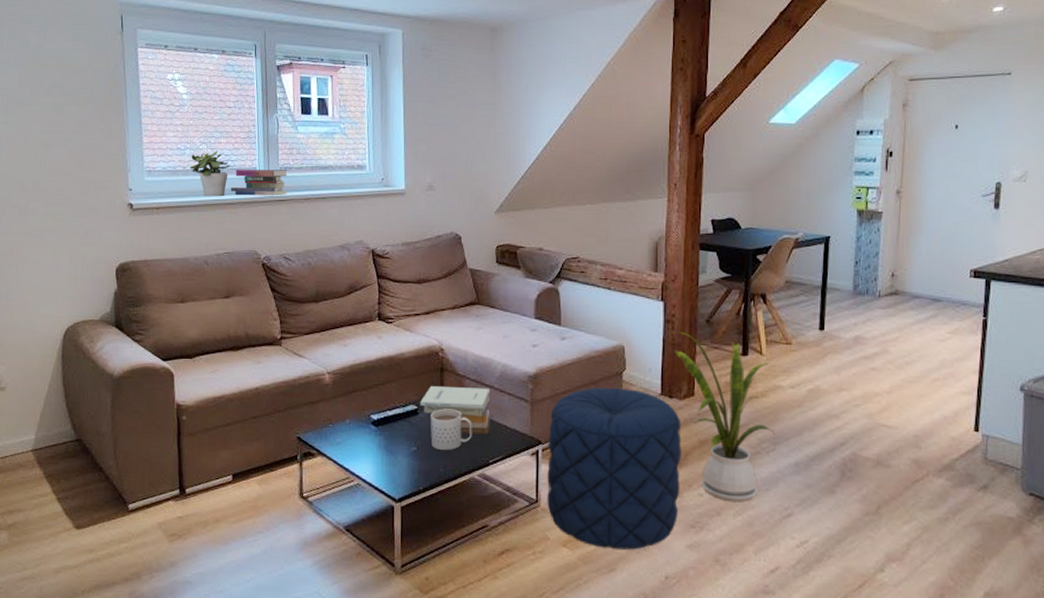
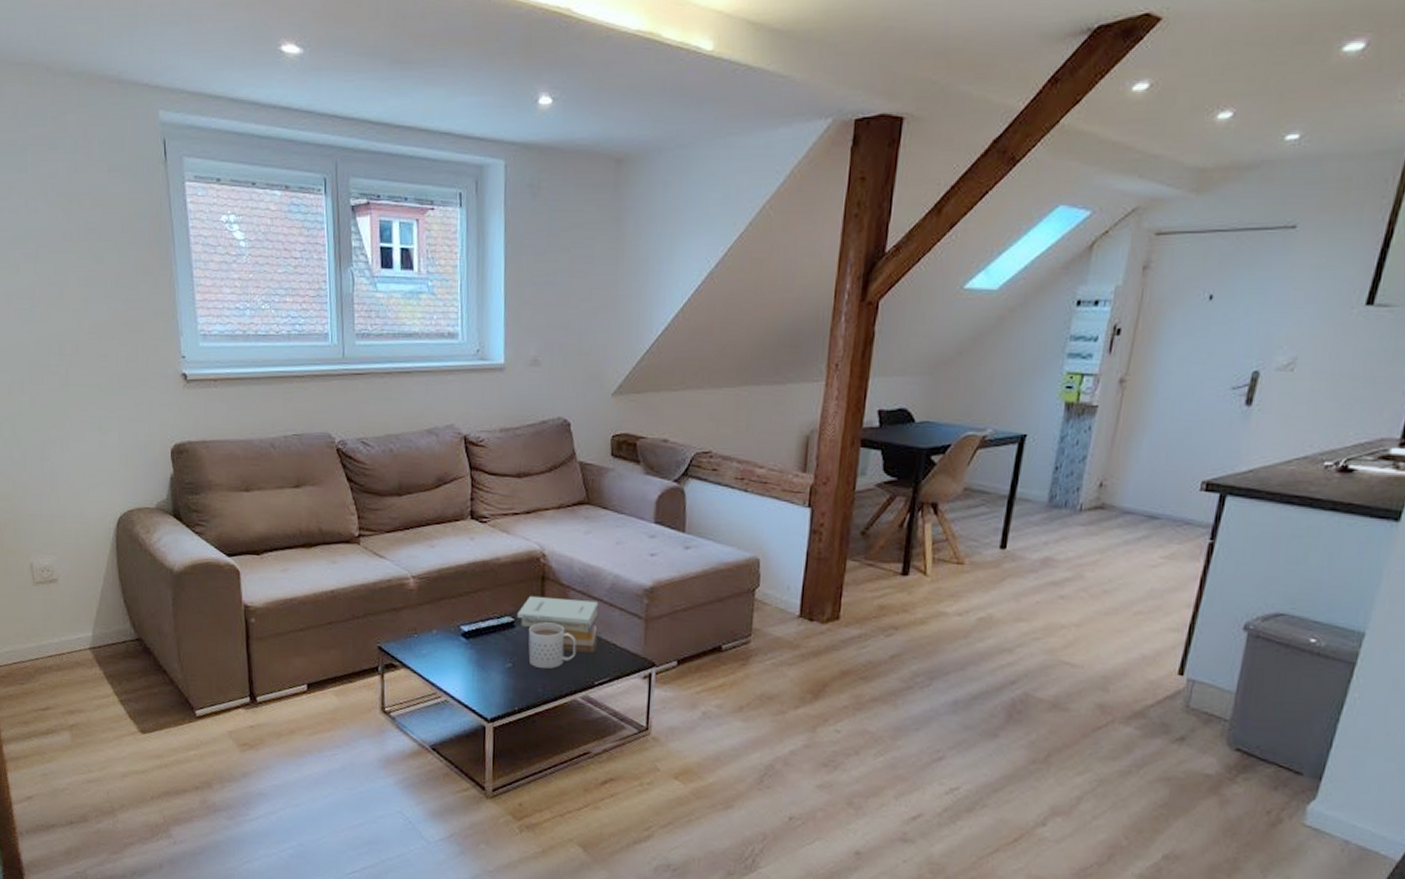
potted plant: present [190,151,230,197] -> none [251,312,297,368]
books: present [230,168,288,196] -> none [298,334,365,369]
pouf: present [547,387,682,550] -> none [658,605,821,787]
house plant: present [673,331,776,503] -> none [818,544,935,742]

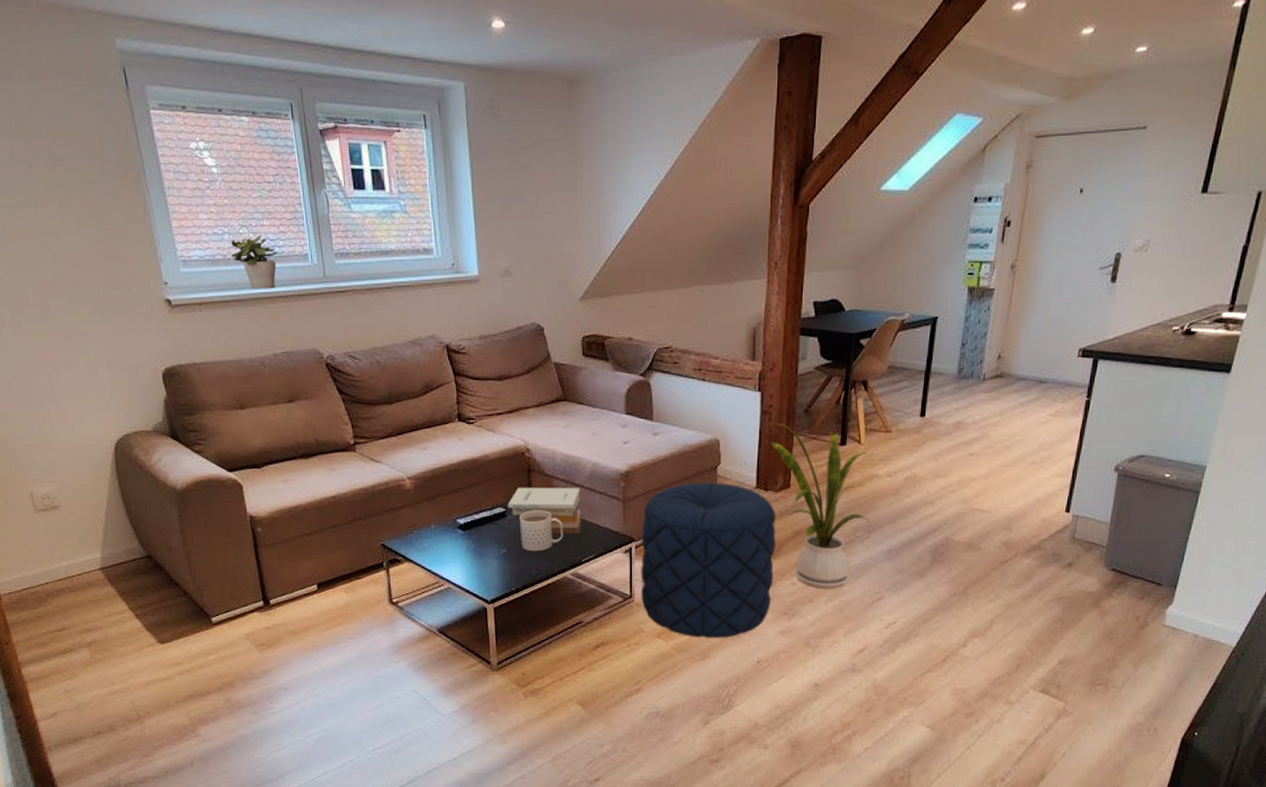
potted plant: none [251,312,297,368] -> present [231,235,277,290]
pouf: none [658,605,821,787] -> present [641,482,776,638]
house plant: none [818,544,935,742] -> present [770,423,871,589]

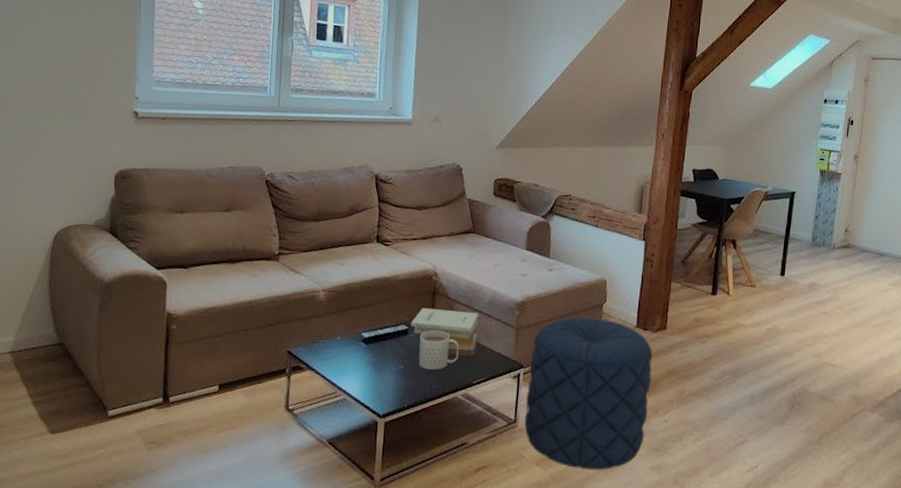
potted plant: present [231,235,277,290] -> none [200,67,241,113]
house plant: present [770,423,871,589] -> none [650,269,736,429]

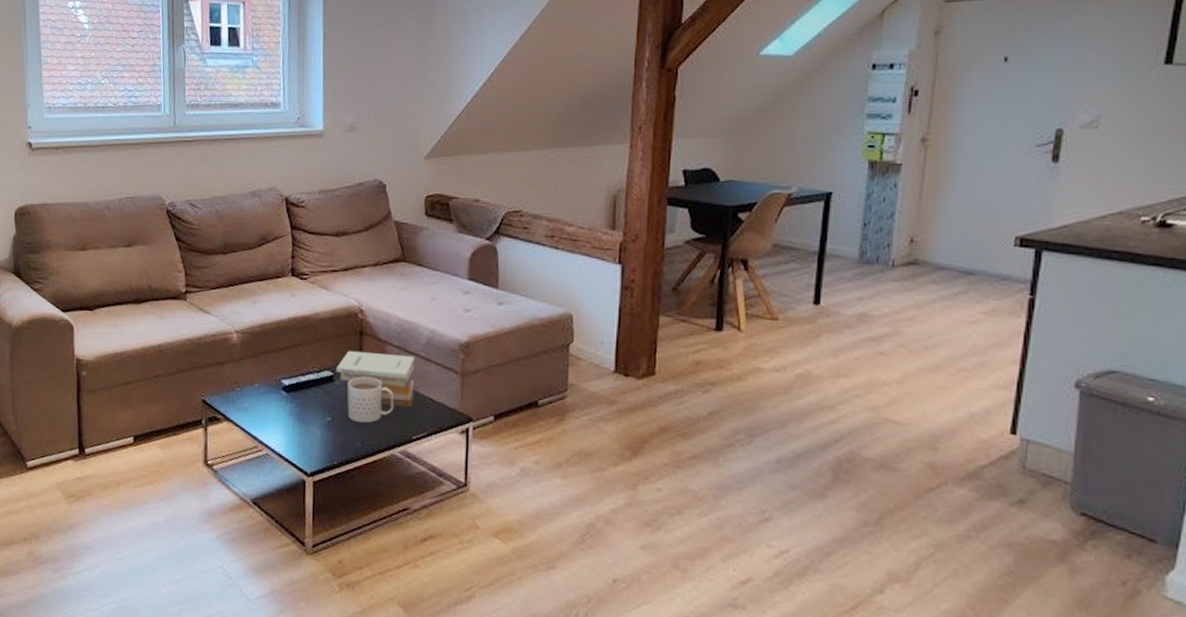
pouf: present [524,317,653,470] -> none [477,360,638,547]

